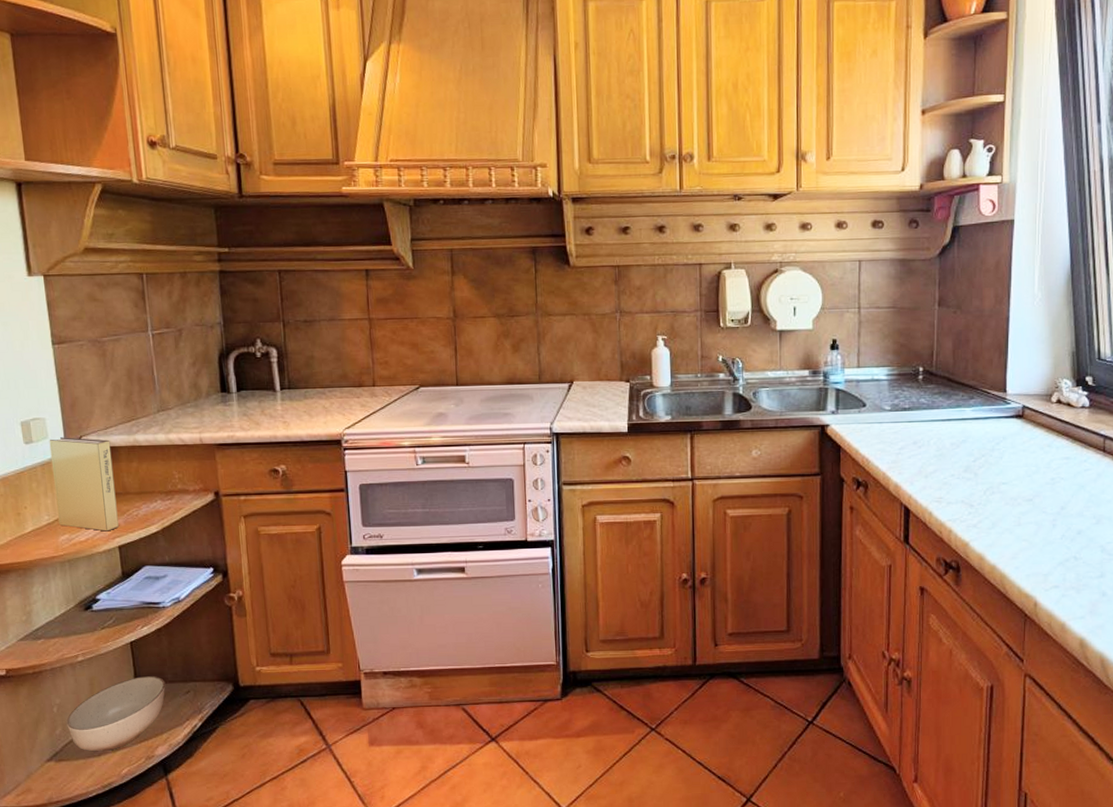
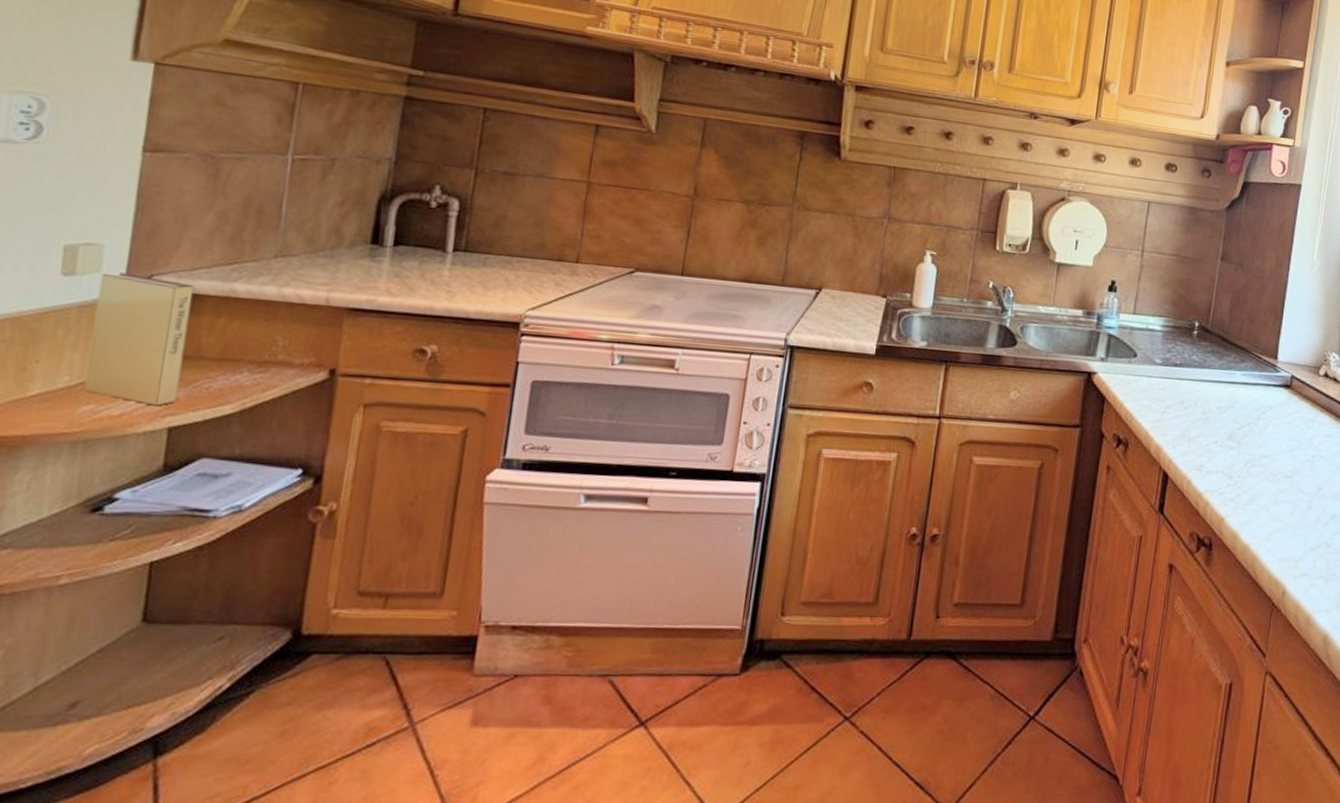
bowl: present [66,675,166,751] -> none [13,611,190,719]

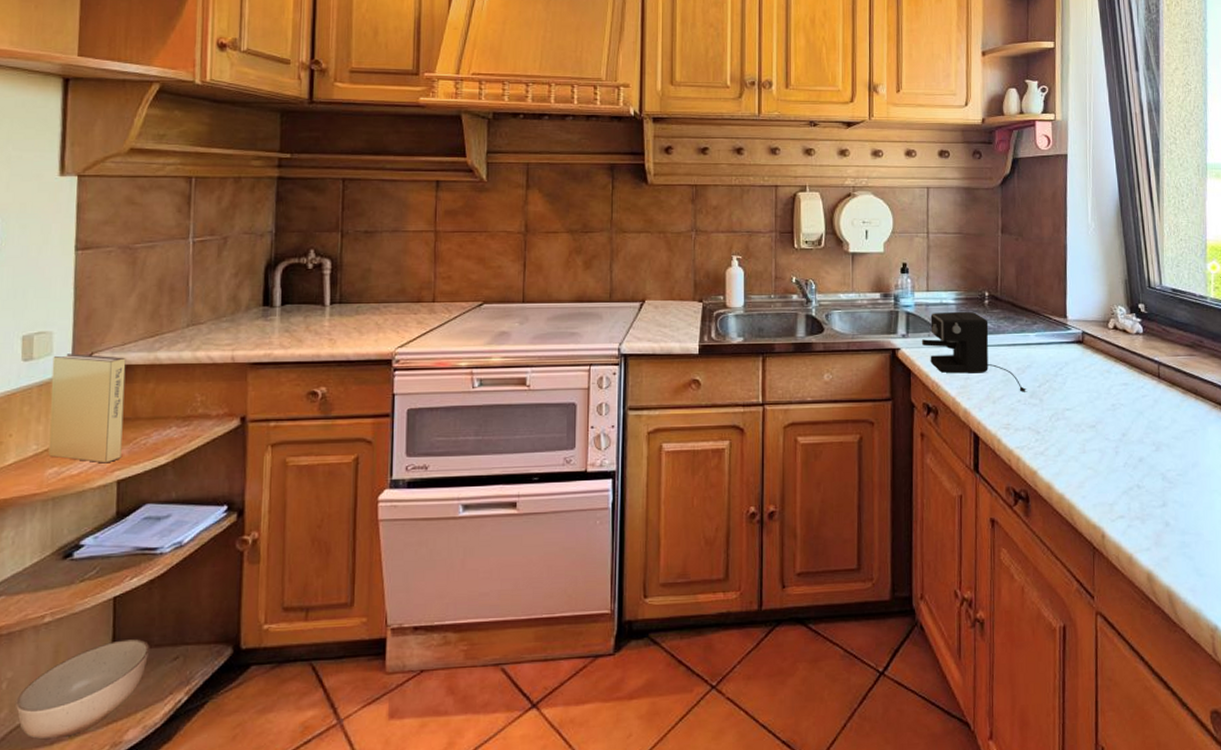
bowl: none [13,611,190,719] -> present [16,638,150,739]
coffee maker: none [1120,338,1226,434] -> present [921,311,1028,392]

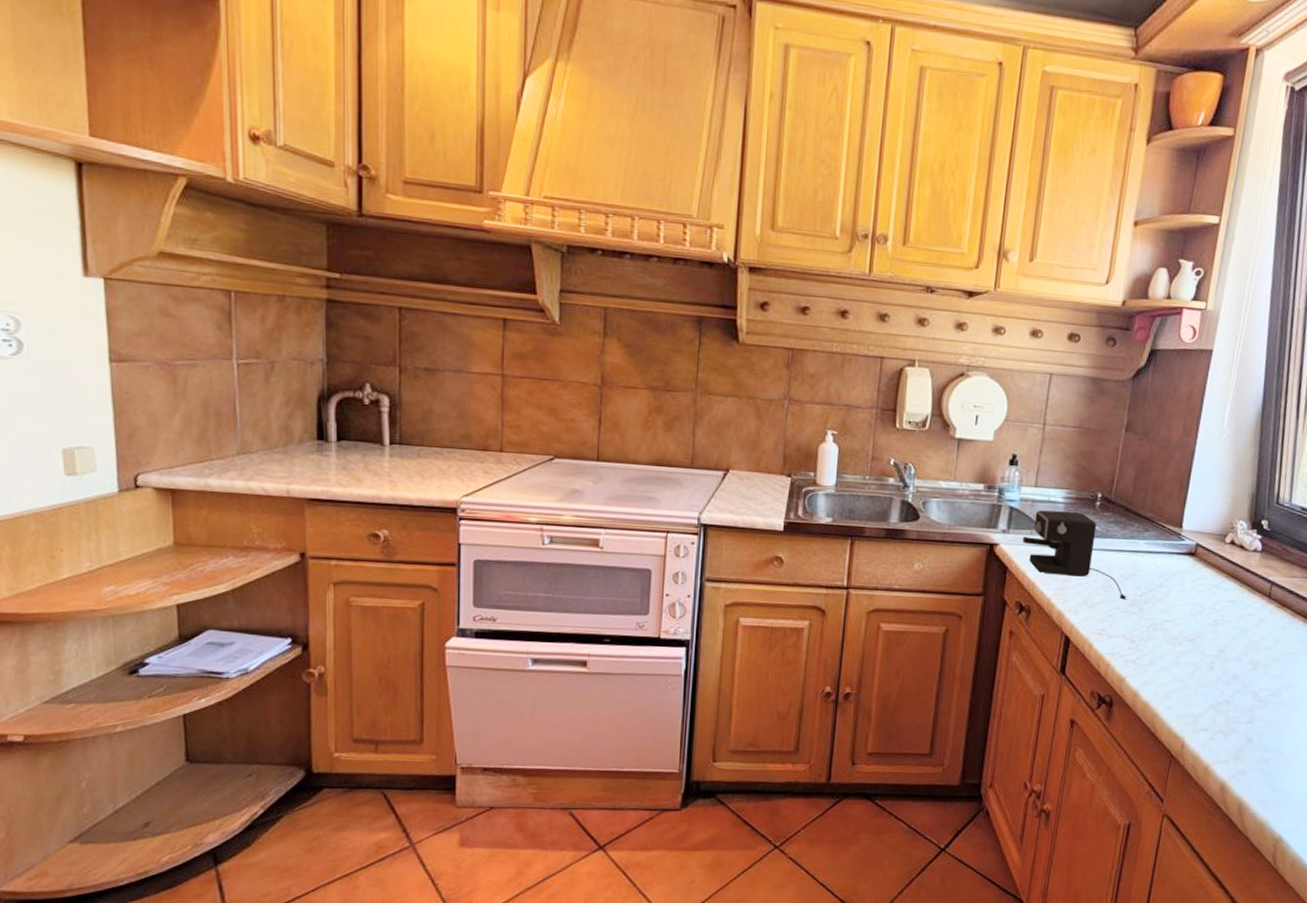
bowl: present [16,638,150,739] -> none [97,753,223,835]
book: present [48,353,126,463] -> none [97,472,179,587]

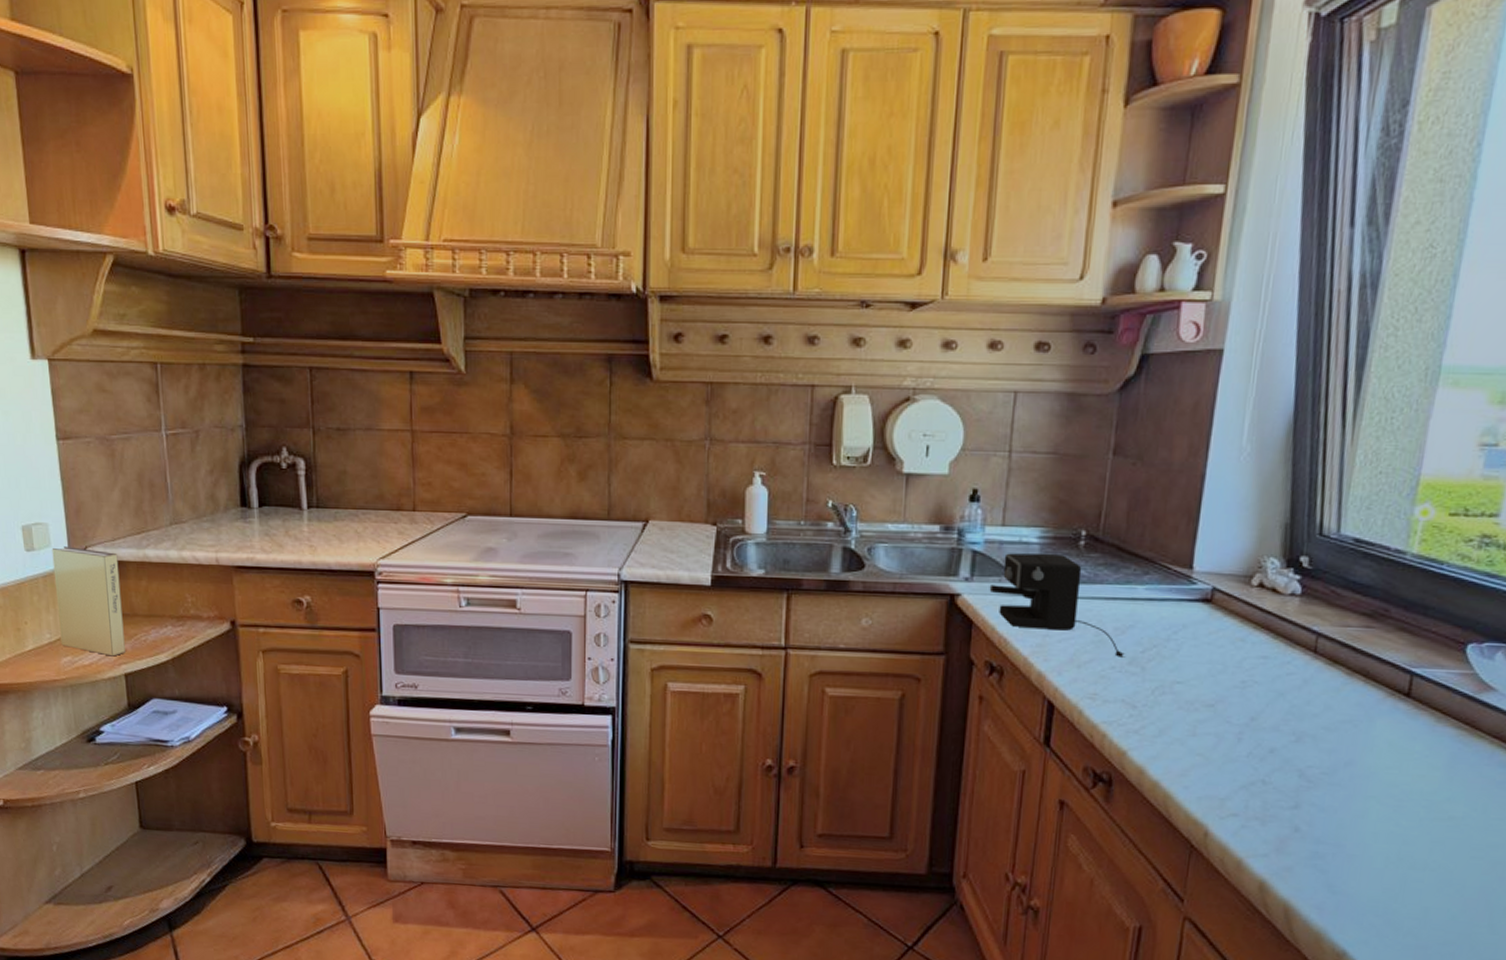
book: none [97,472,179,587] -> present [52,546,125,657]

